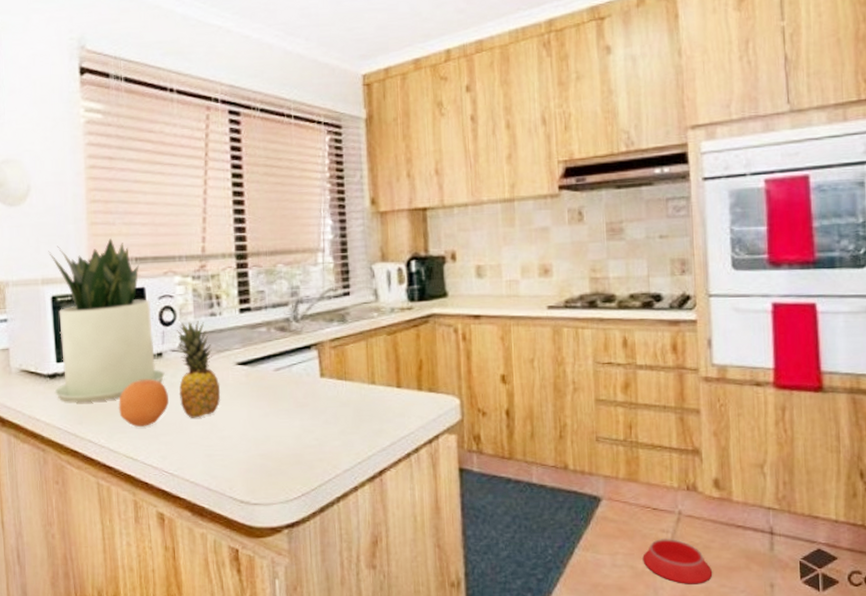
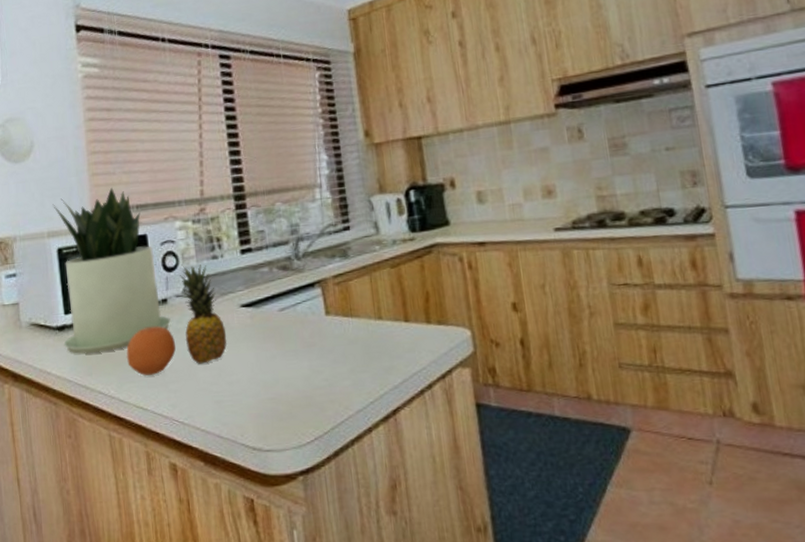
pet bowl: present [643,538,713,584] -> none [682,470,762,521]

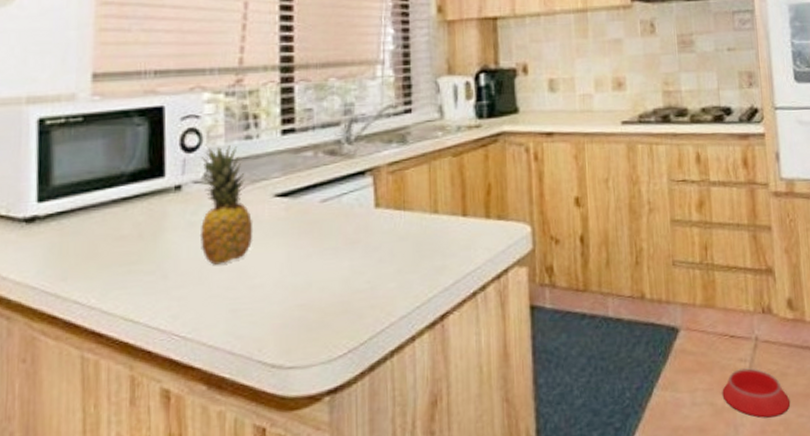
planter: present [53,188,171,354] -> none [31,48,183,254]
fruit: present [126,326,176,376] -> none [117,218,186,280]
pet bowl: none [682,470,762,521] -> present [722,367,791,418]

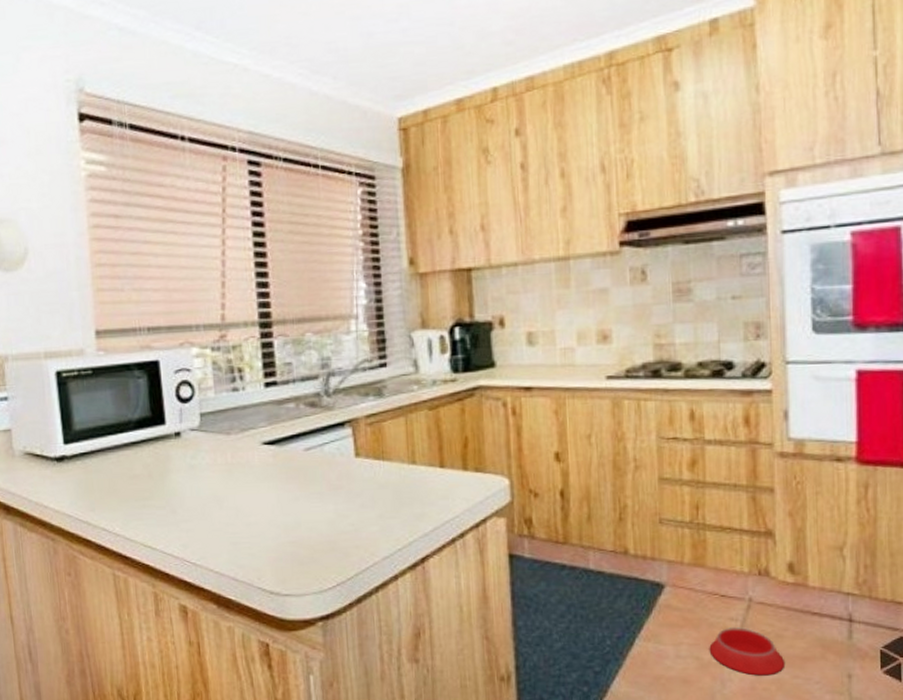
fruit: present [199,145,253,265] -> none [195,397,247,503]

